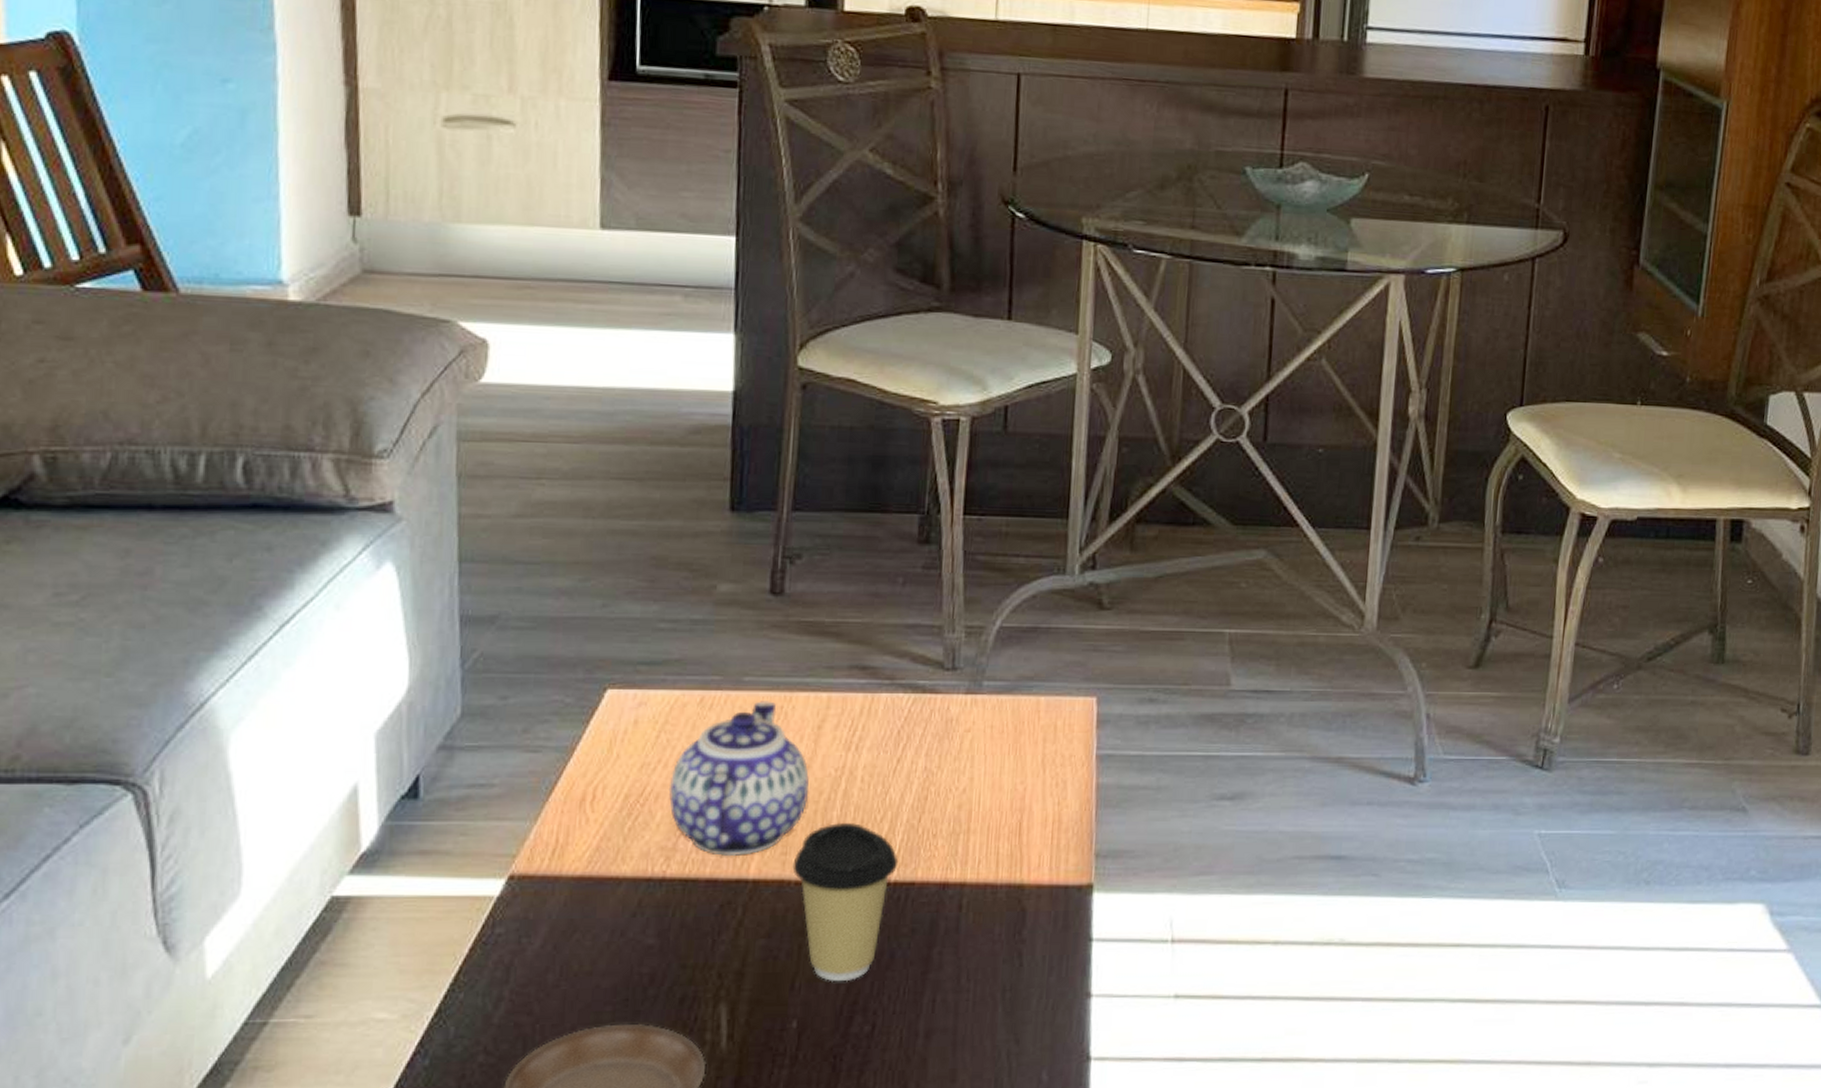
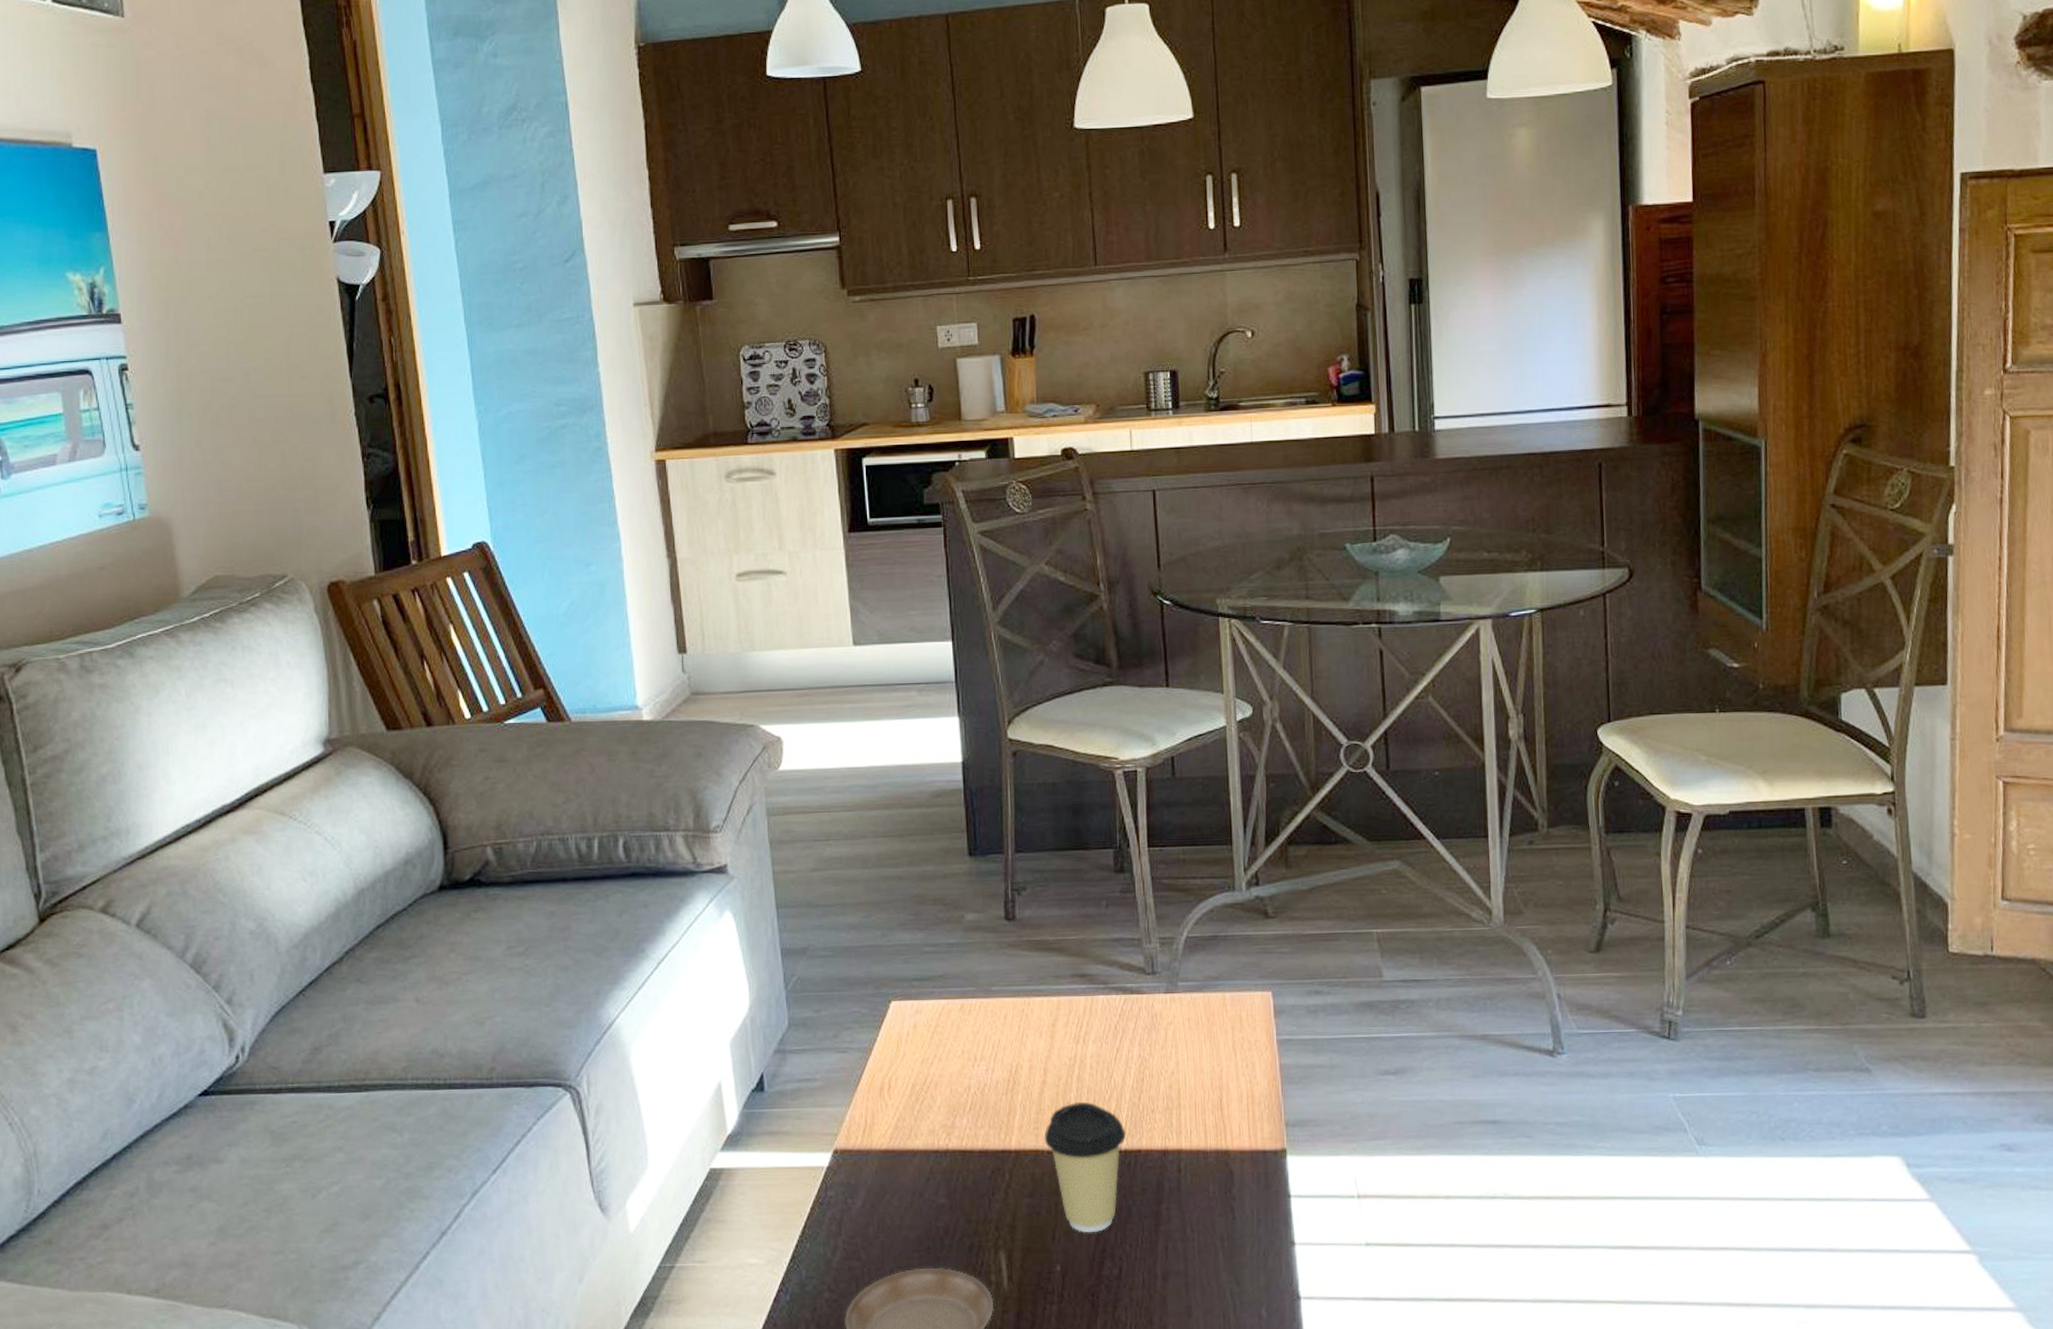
teapot: present [668,701,809,857] -> none [944,1005,1051,1132]

